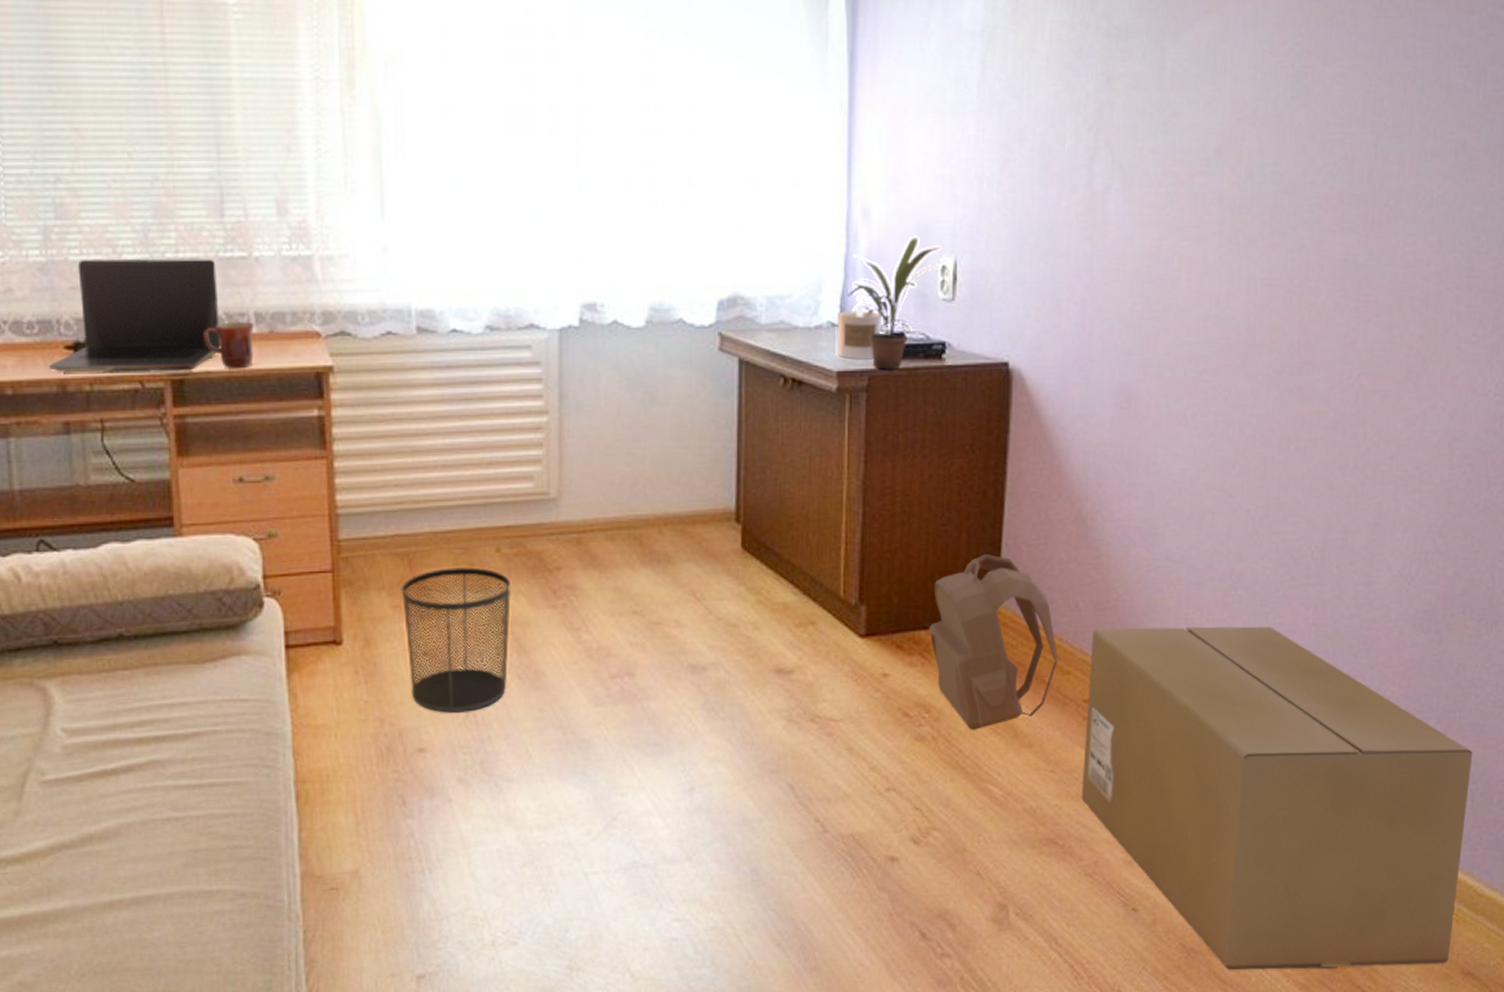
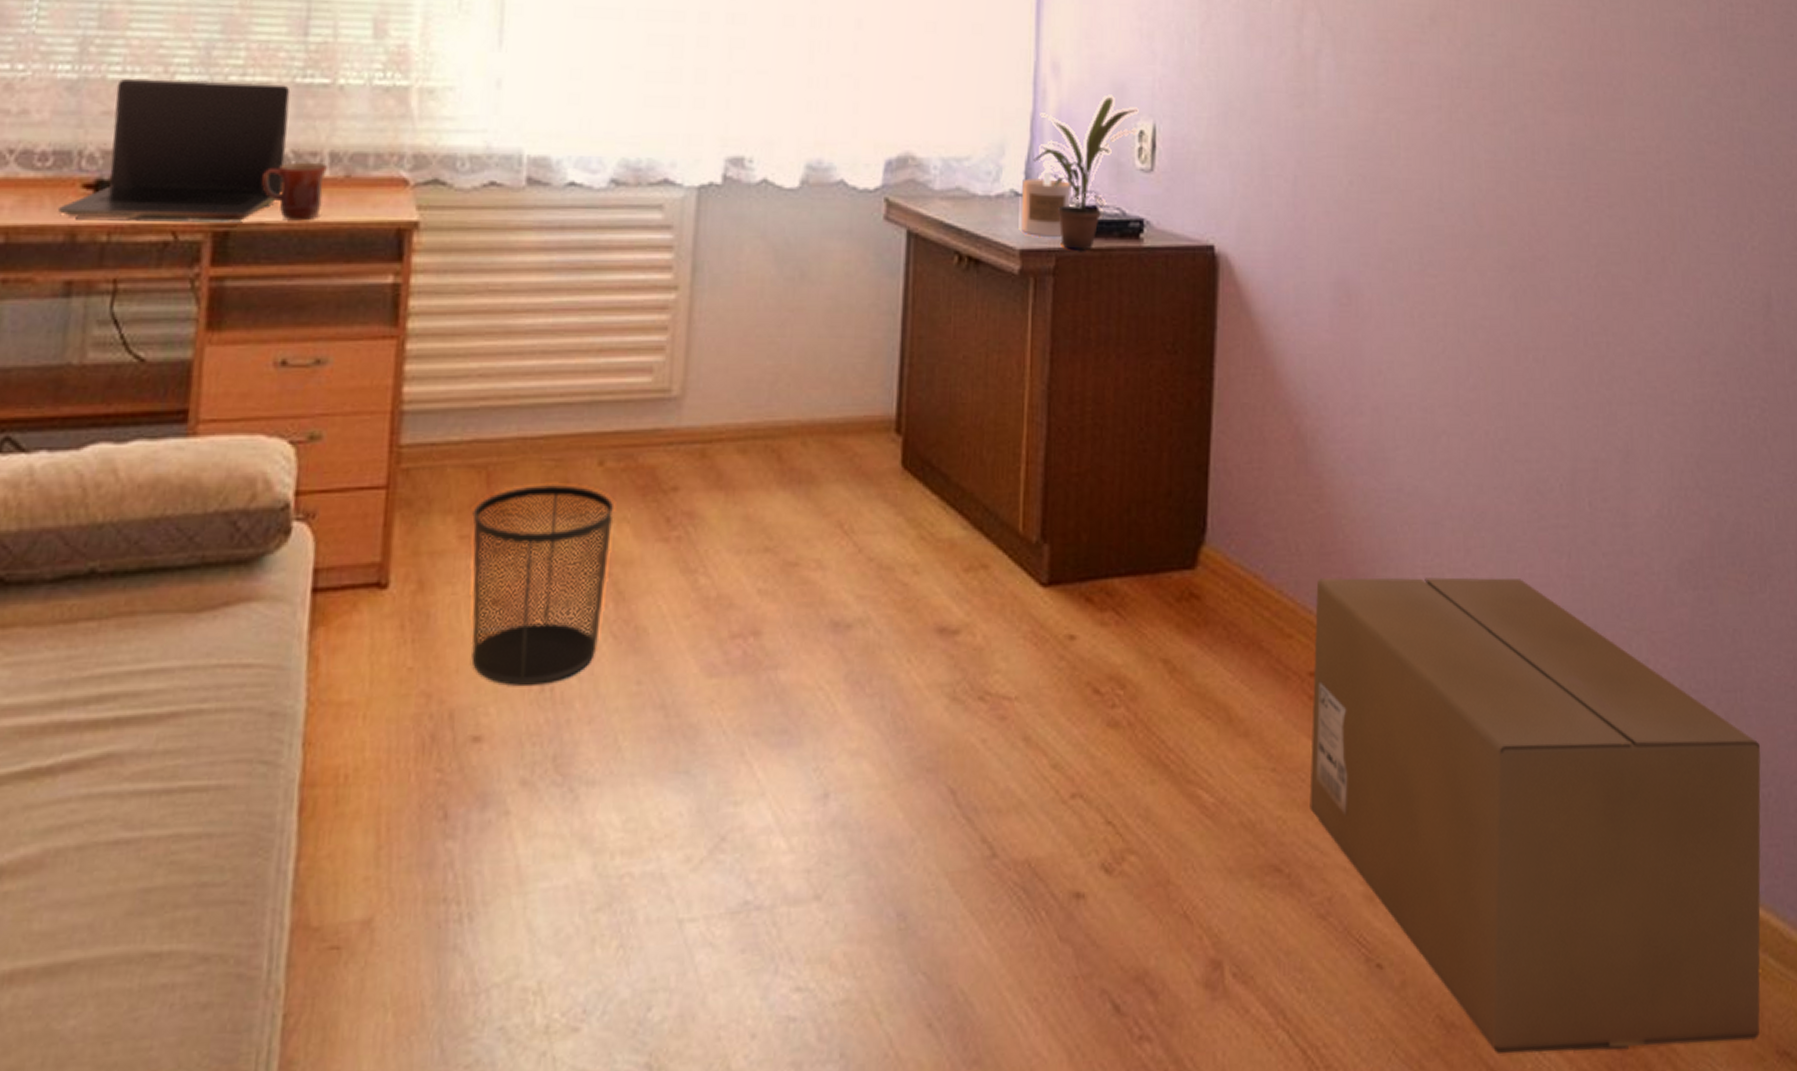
backpack: present [929,554,1059,731] -> none [1124,481,1278,714]

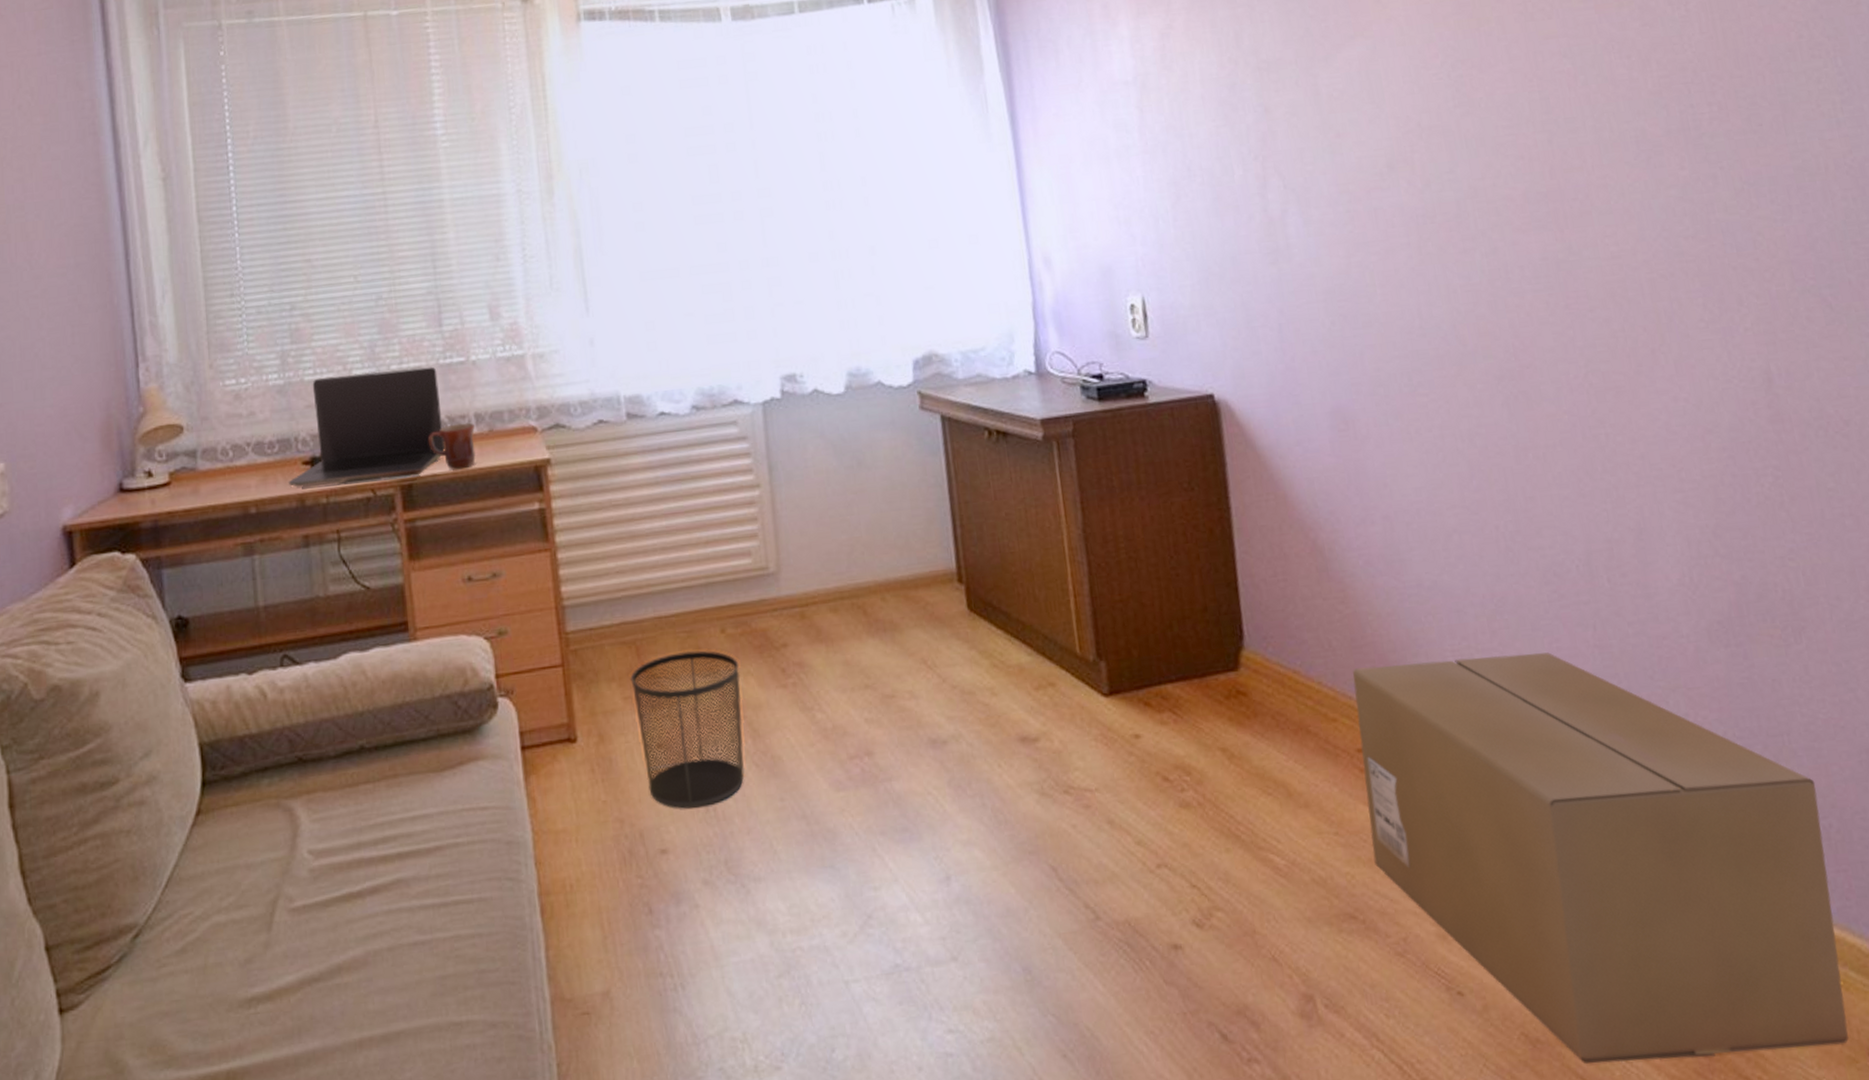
candle: present [1020,173,1071,238] -> none [1033,351,1079,406]
potted plant: present [1033,97,1137,251] -> none [1040,280,1128,413]

